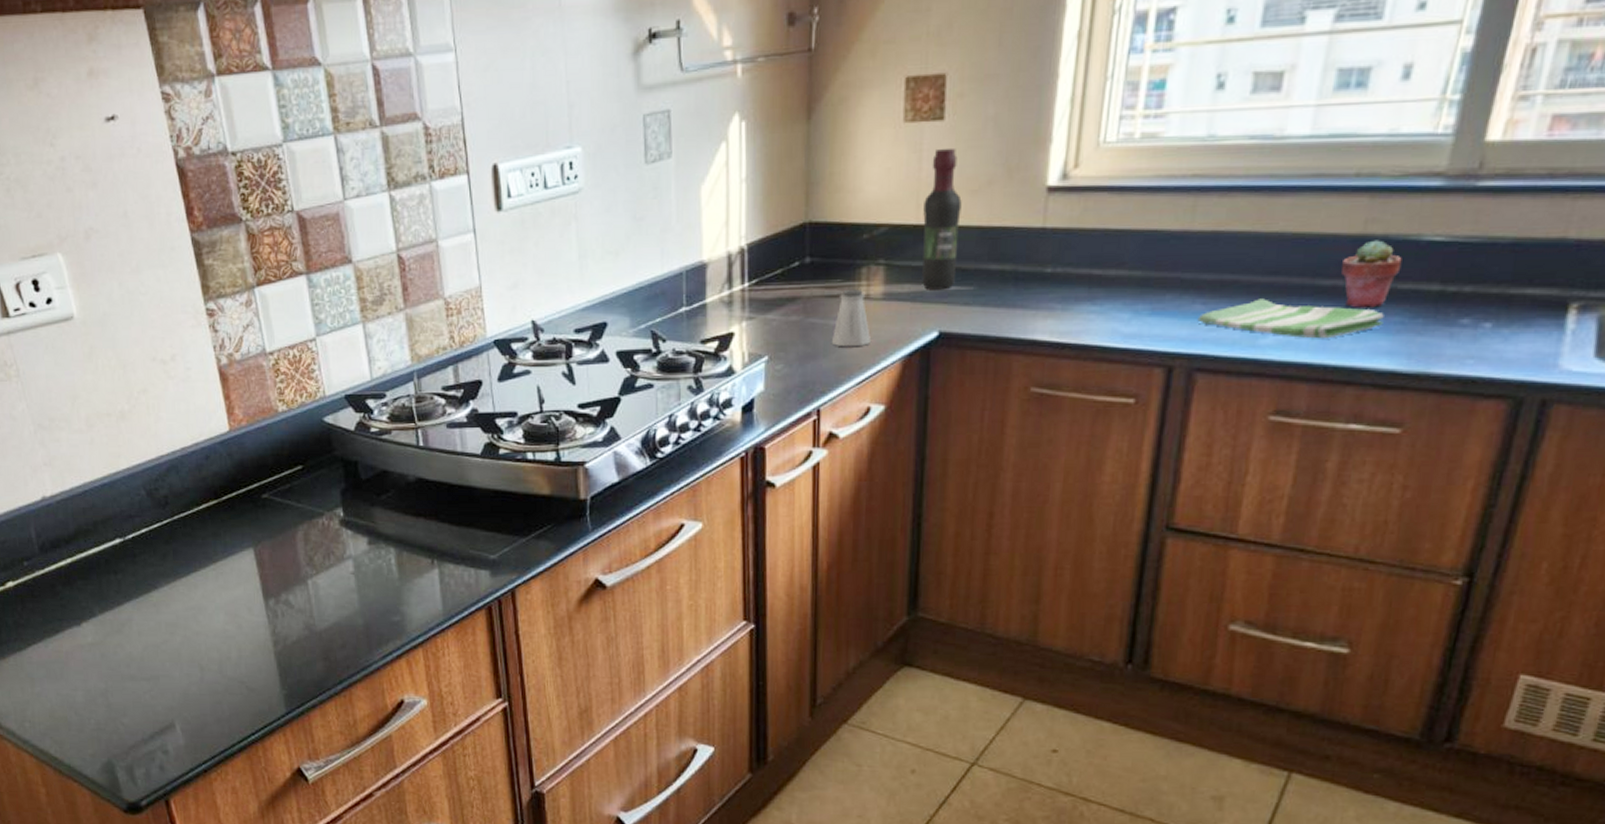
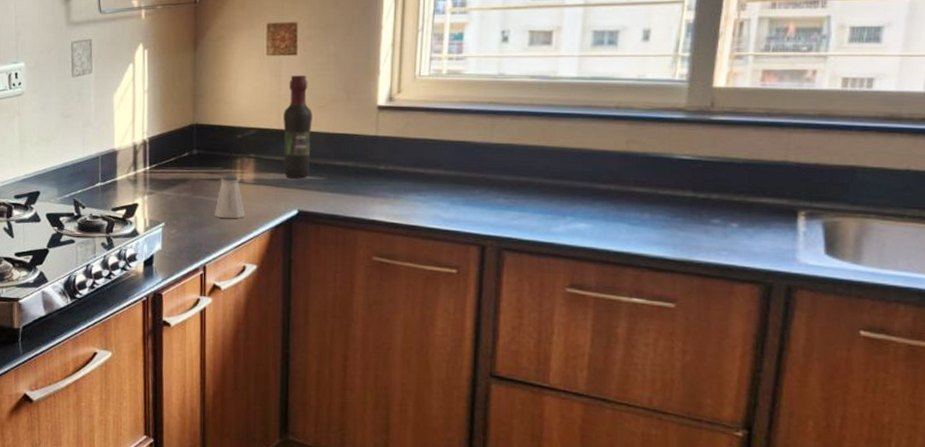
dish towel: present [1197,298,1384,339] -> none [502,196,651,230]
potted succulent: present [1341,240,1402,308] -> none [613,156,660,208]

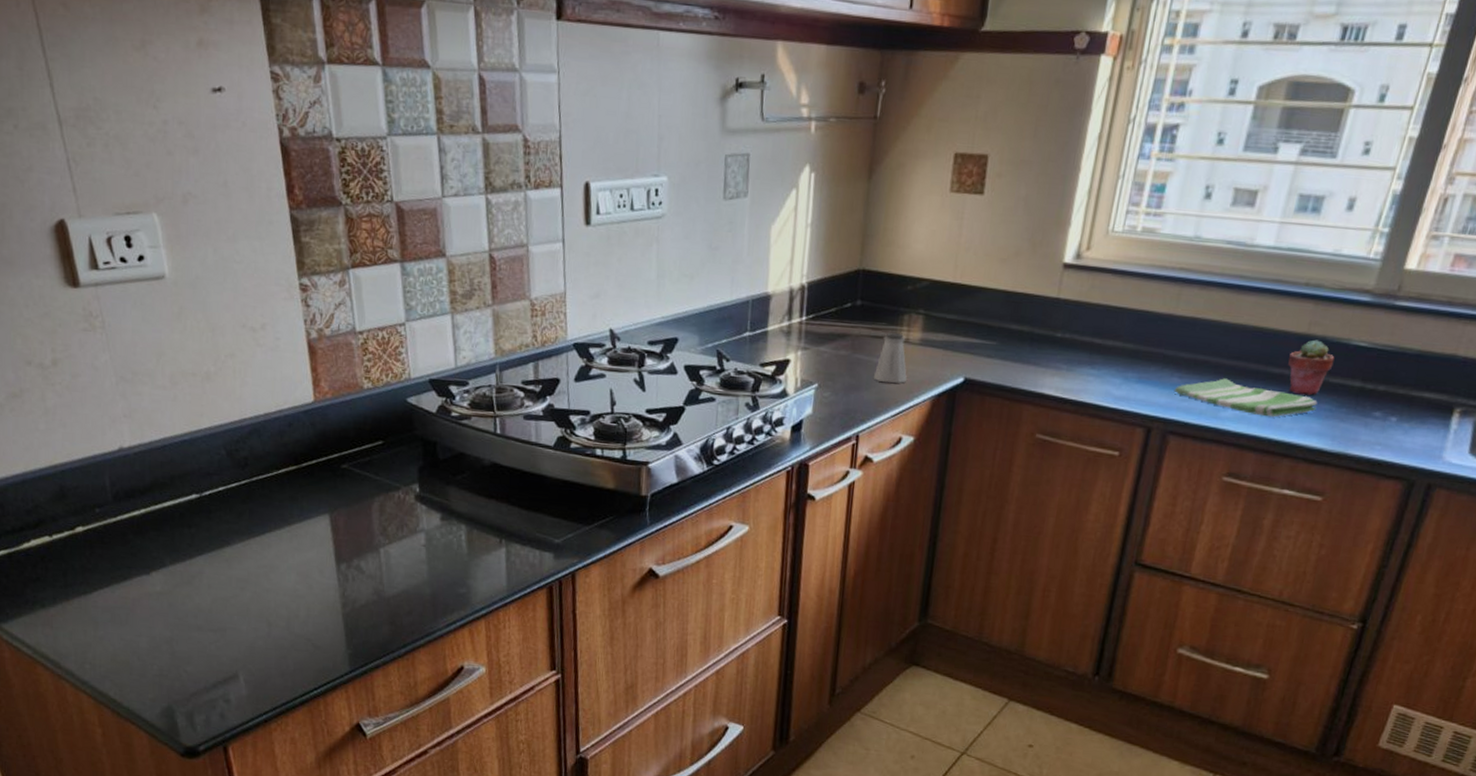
wine bottle: present [283,75,312,179] -> none [954,219,993,342]
dish towel: none [502,196,651,230] -> present [1174,378,1318,418]
potted succulent: none [613,156,660,208] -> present [1288,339,1335,395]

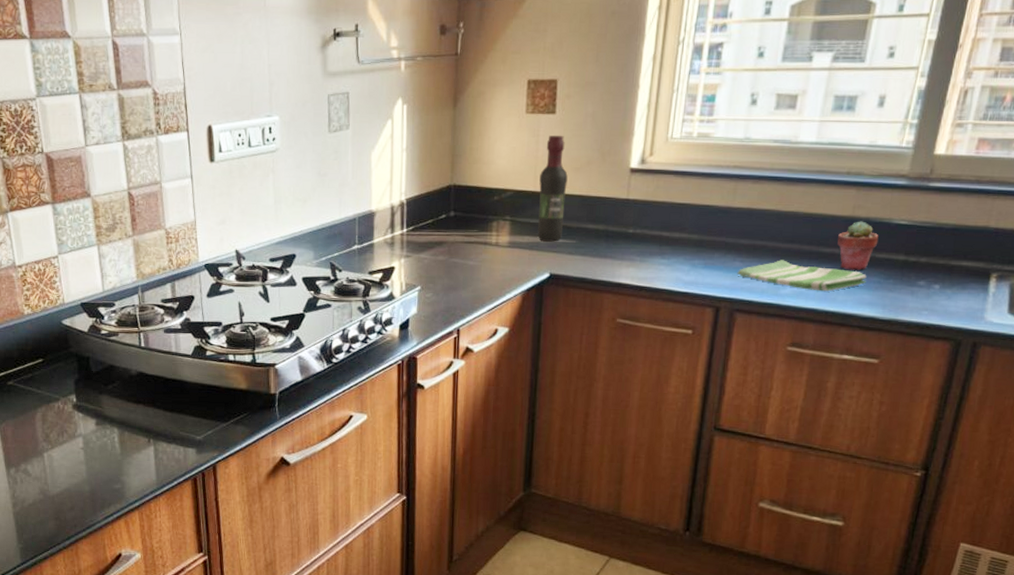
saltshaker: present [874,333,907,384] -> none [470,238,499,283]
wine bottle: none [954,219,993,342] -> present [538,135,568,242]

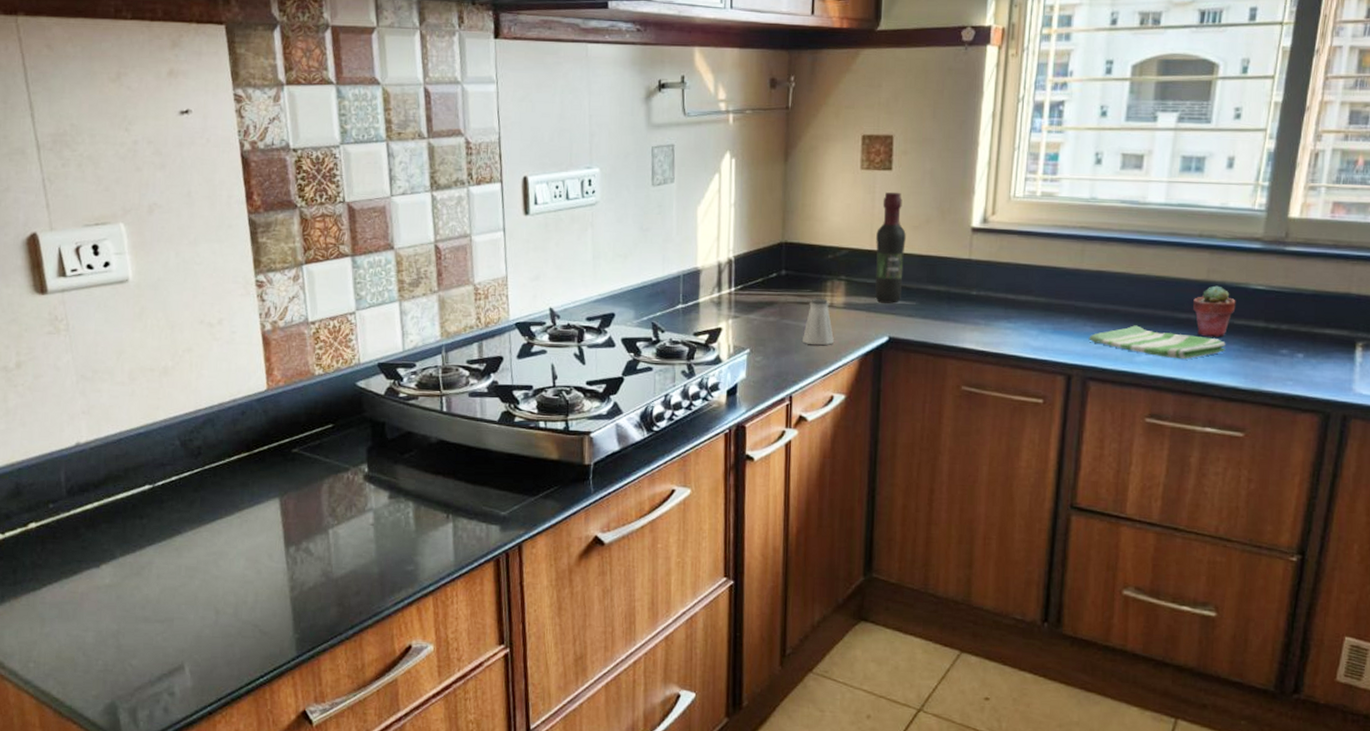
saltshaker: none [470,238,499,283] -> present [803,299,834,346]

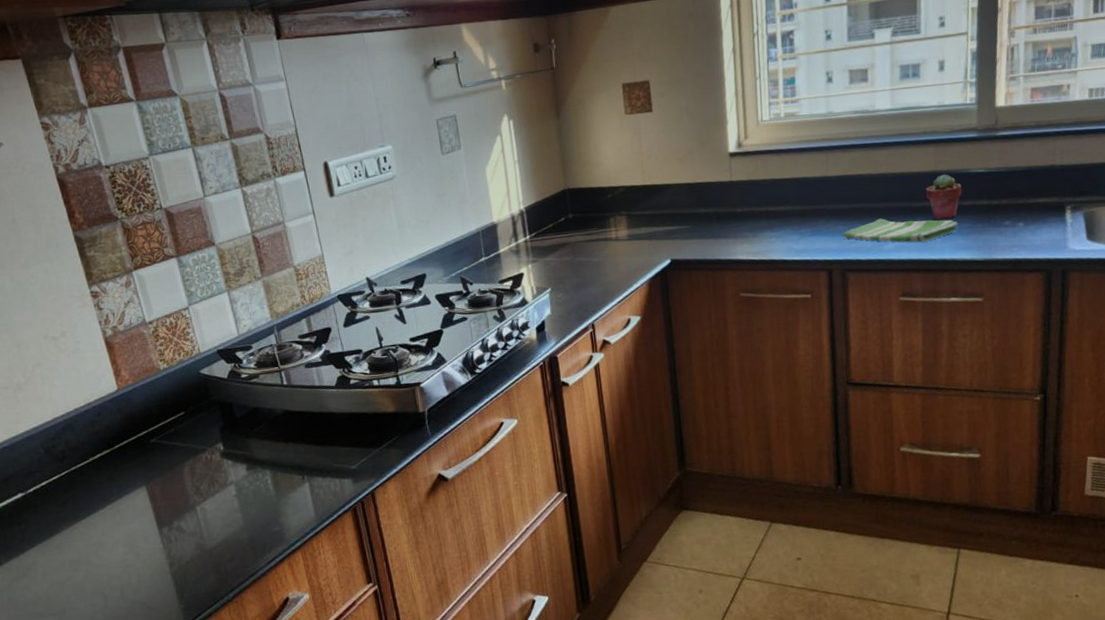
saltshaker: present [803,299,834,346] -> none [596,234,624,277]
wine bottle: present [875,192,906,304] -> none [647,130,677,231]

